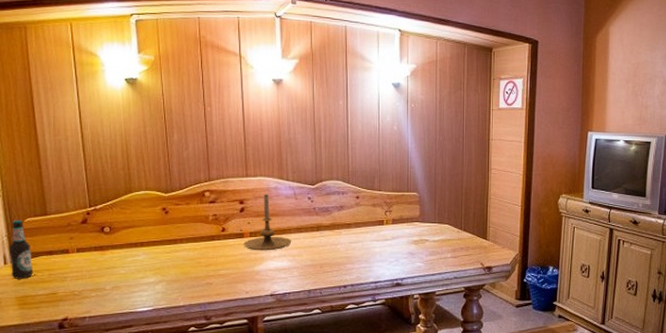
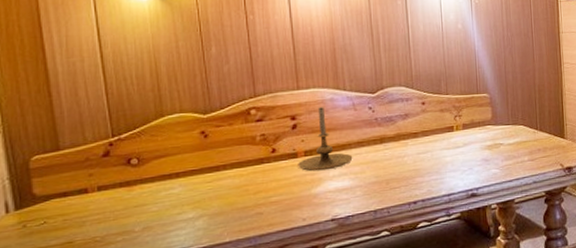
bottle: present [8,220,34,279] -> none [11,159,44,230]

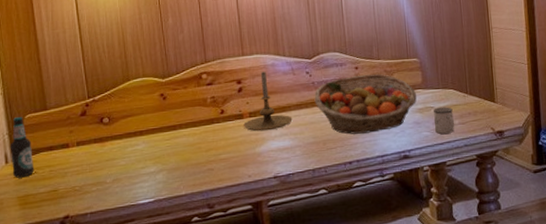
bottle: none [11,159,44,230] -> present [10,117,35,178]
fruit basket: none [377,109,487,173] -> present [314,73,417,135]
mug: none [503,143,524,172] -> present [434,107,455,135]

